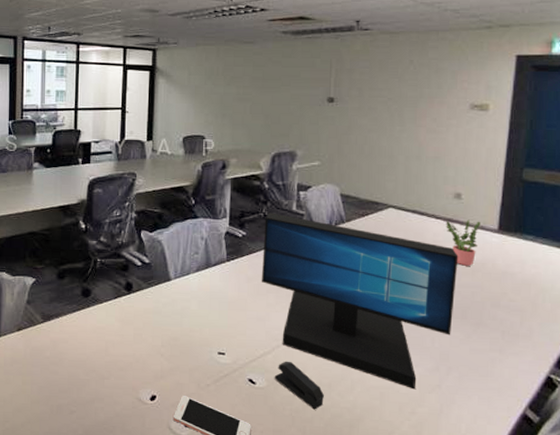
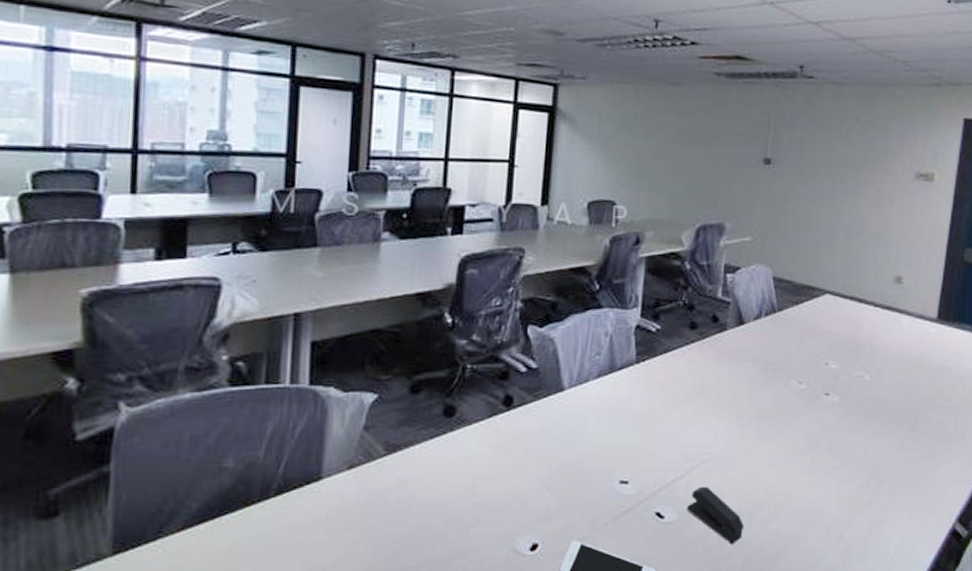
monitor: present [261,212,459,390] -> none [676,300,896,510]
potted plant: present [446,219,481,266] -> none [884,307,920,361]

